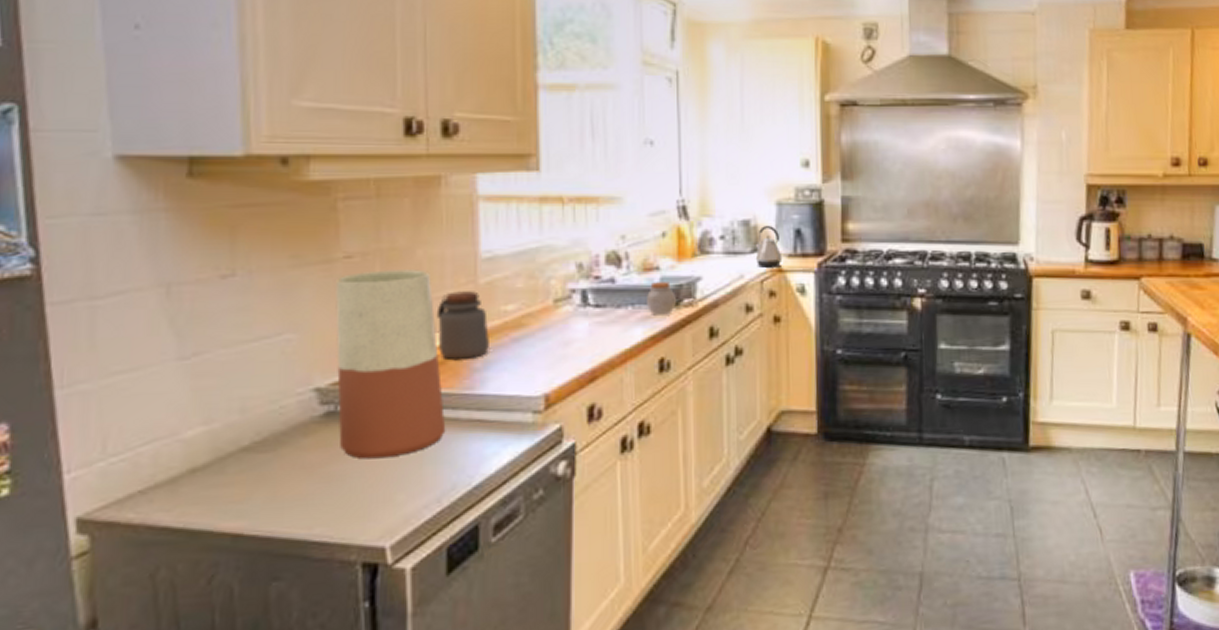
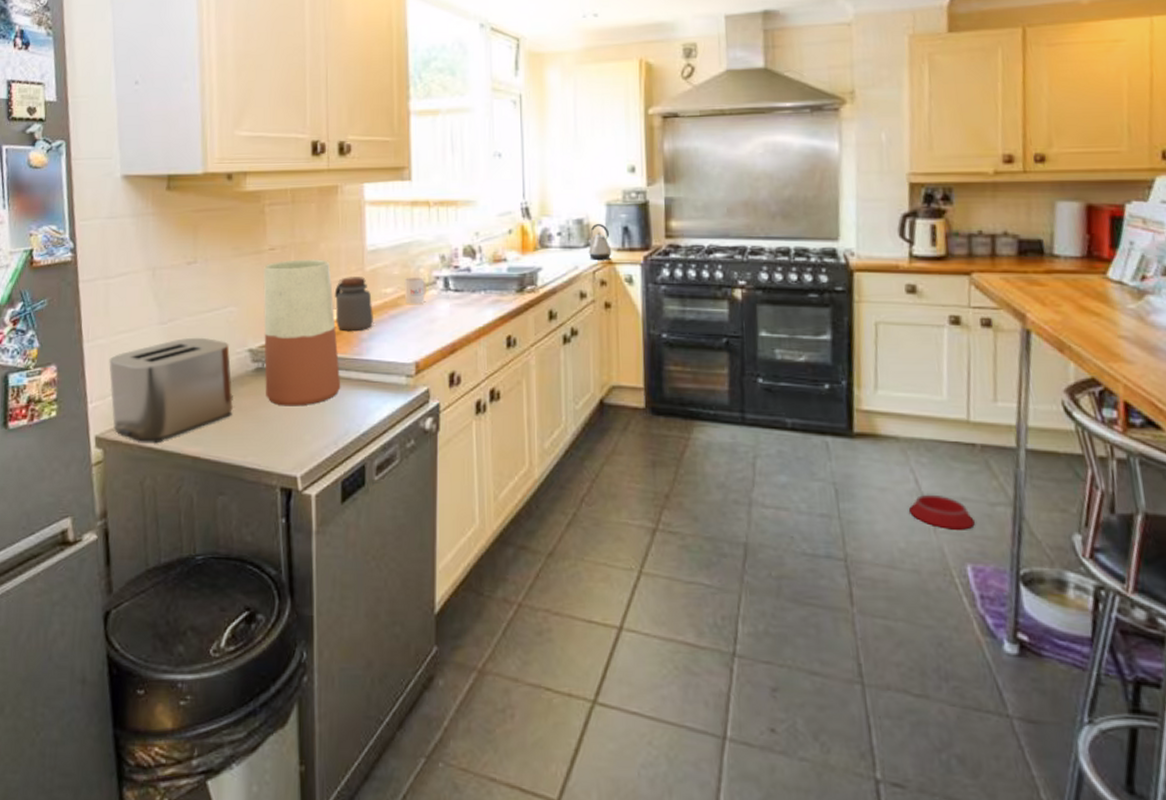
toaster: none [97,375,292,521] -> present [109,337,233,442]
mug: none [530,291,559,325] -> present [404,277,426,305]
jar: present [645,282,676,315] -> none [495,271,520,299]
pet bowl: none [1079,503,1138,538] -> present [908,494,975,530]

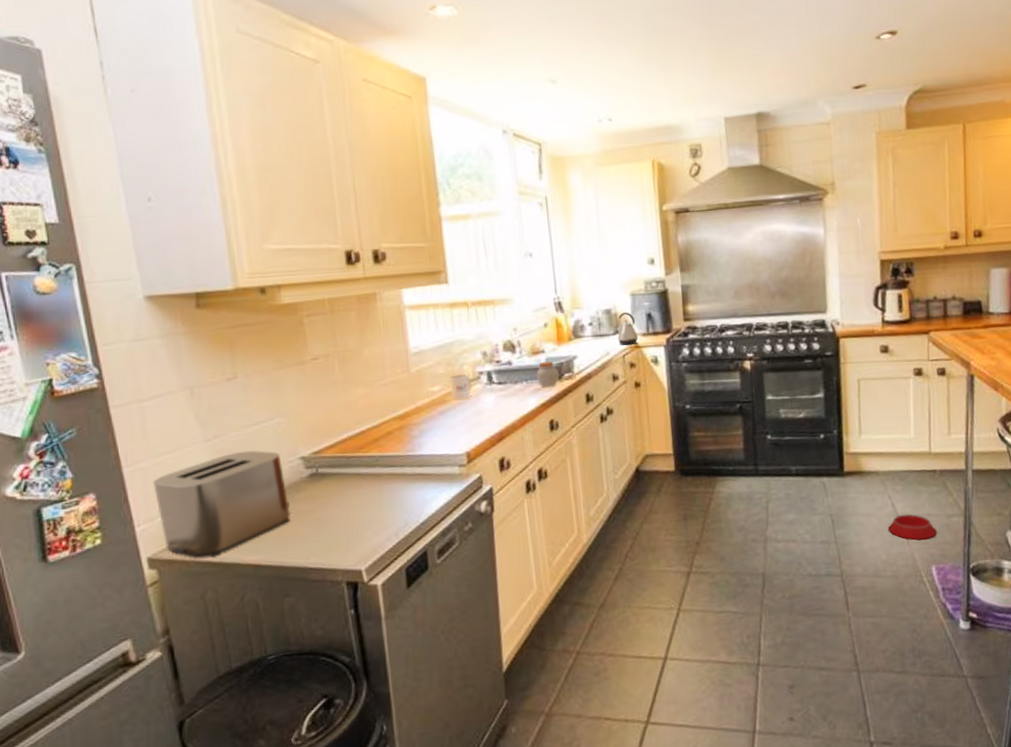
vase: present [263,259,341,406] -> none [307,364,397,507]
jar: present [334,277,374,332] -> none [382,378,424,431]
jar: none [495,271,520,299] -> present [535,361,559,388]

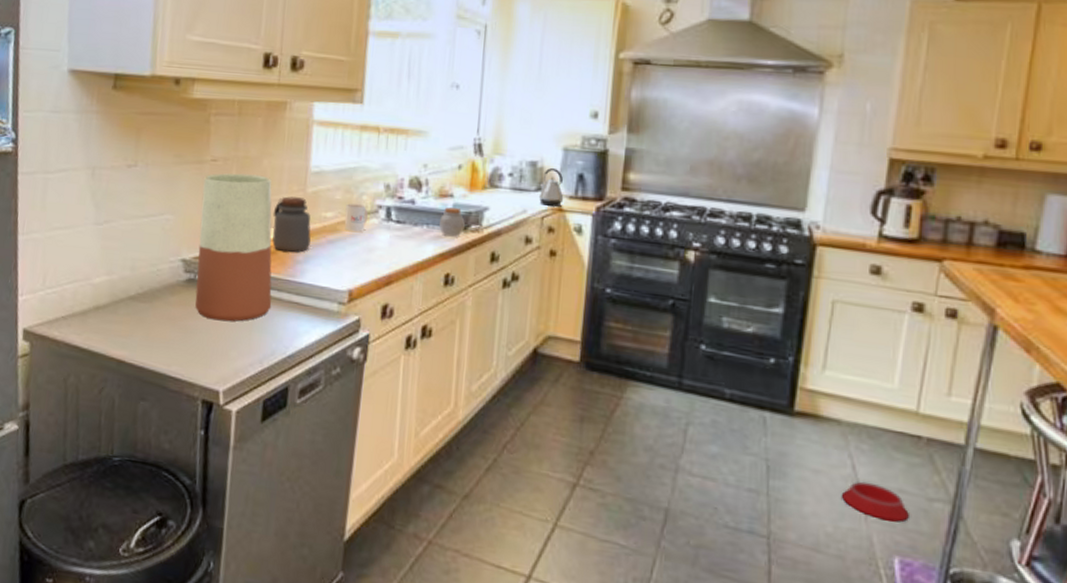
toaster: present [153,450,291,558] -> none [41,241,164,342]
vase: none [307,364,397,507] -> present [195,173,272,322]
jar: none [382,378,424,431] -> present [272,196,311,252]

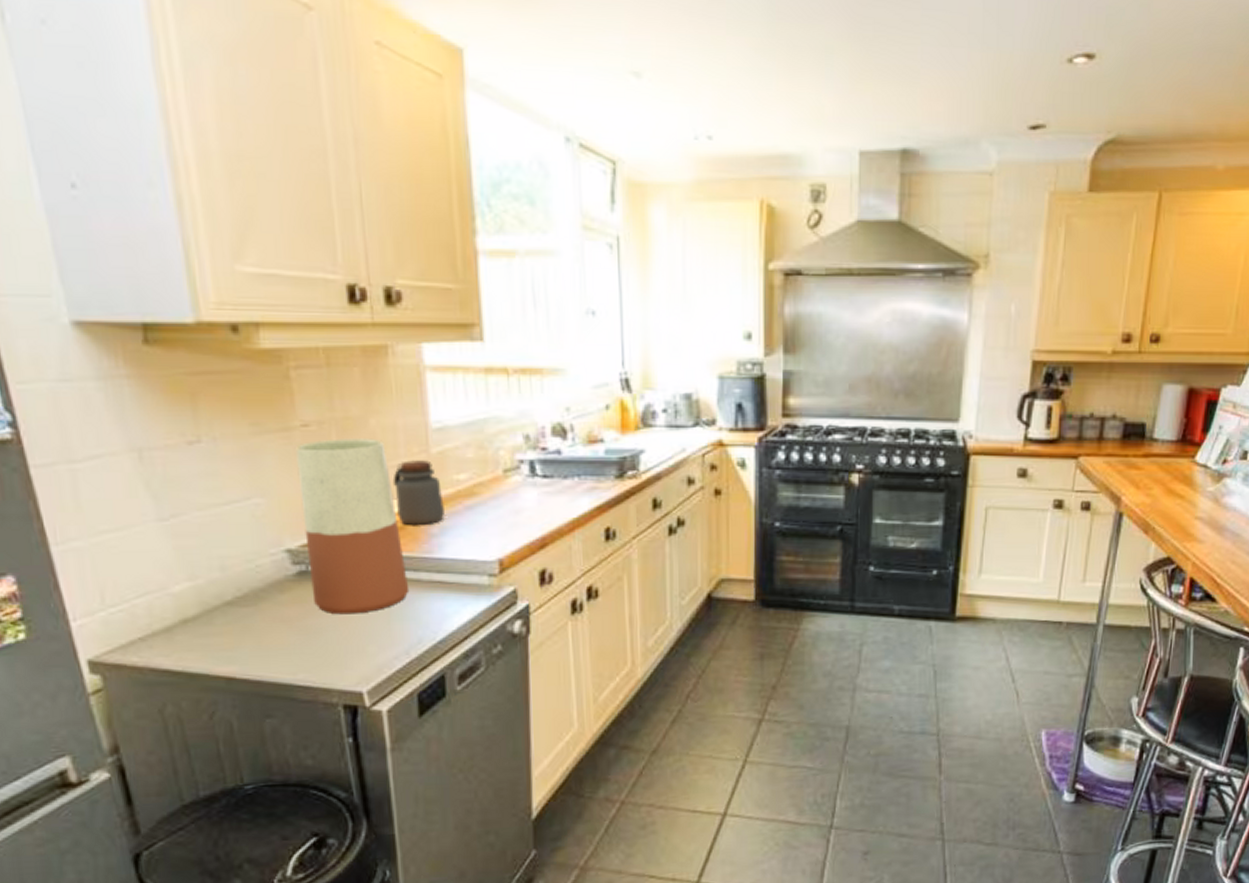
mug: present [344,203,368,233] -> none [480,461,508,494]
jar: present [438,207,465,237] -> none [591,454,620,486]
kettle: present [538,167,564,206] -> none [696,398,724,441]
pet bowl: present [841,481,909,522] -> none [997,670,1053,701]

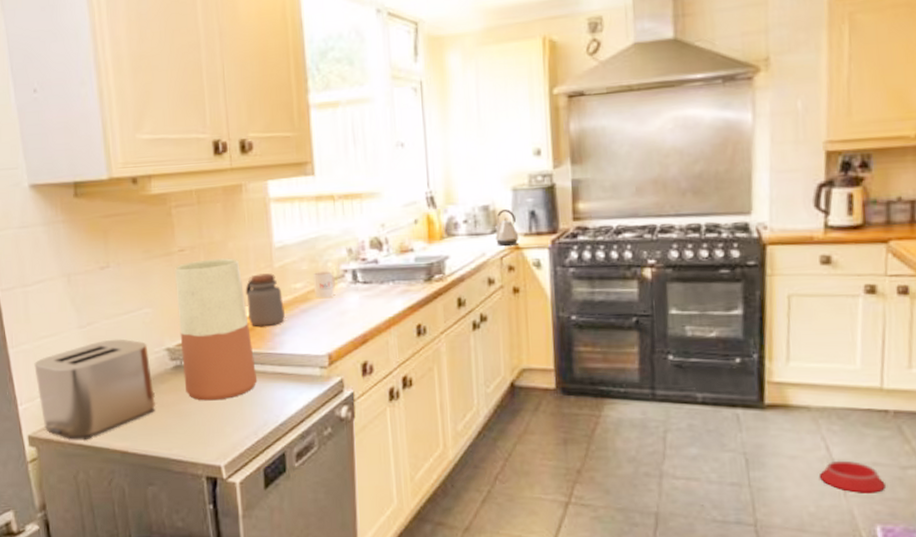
toaster: none [92,536,273,664] -> present [34,339,155,440]
mug: none [480,461,508,494] -> present [313,271,335,299]
kettle: none [696,398,724,441] -> present [494,208,519,246]
pet bowl: none [997,670,1053,701] -> present [819,460,885,493]

